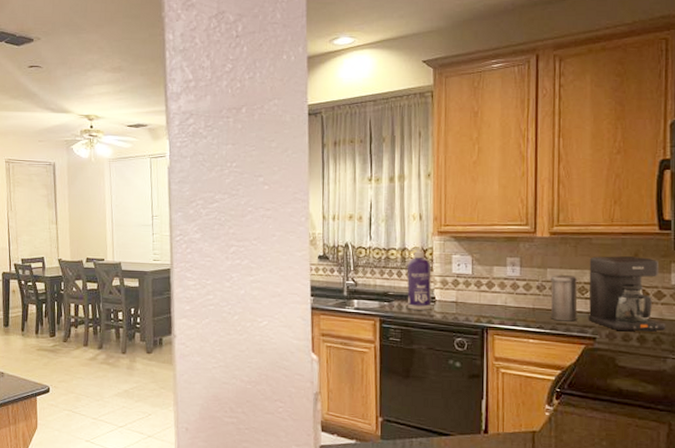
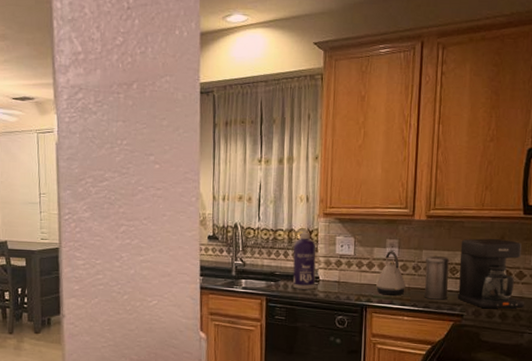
kettle: none [497,270,529,317] -> present [376,251,406,296]

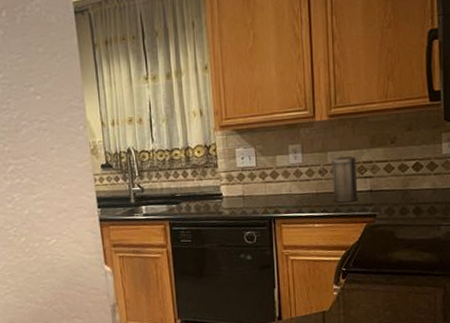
spray bottle: present [293,229,316,290] -> none [191,145,219,209]
kettle: present [376,251,406,296] -> none [282,157,313,204]
coffee maker: present [457,238,525,309] -> none [367,130,439,206]

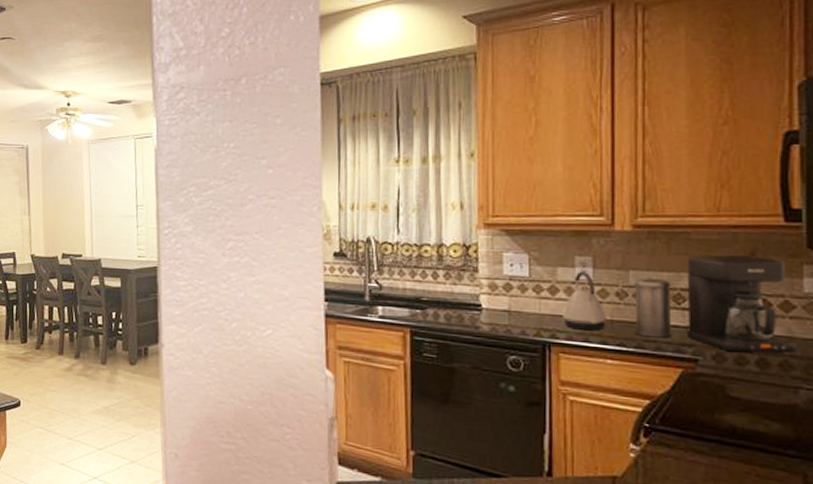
kettle: none [282,157,313,204] -> present [563,271,606,331]
coffee maker: none [367,130,439,206] -> present [686,255,797,353]

